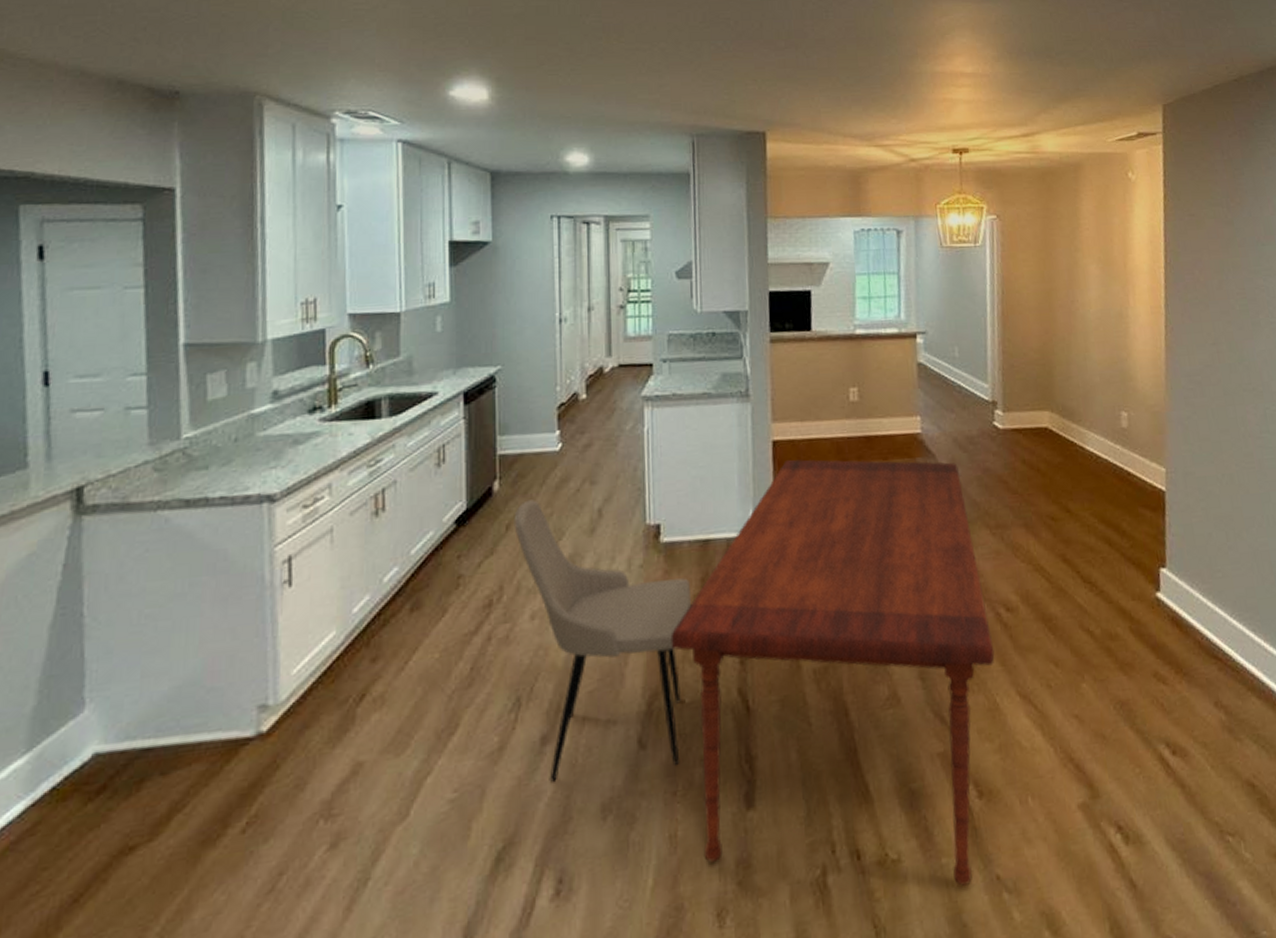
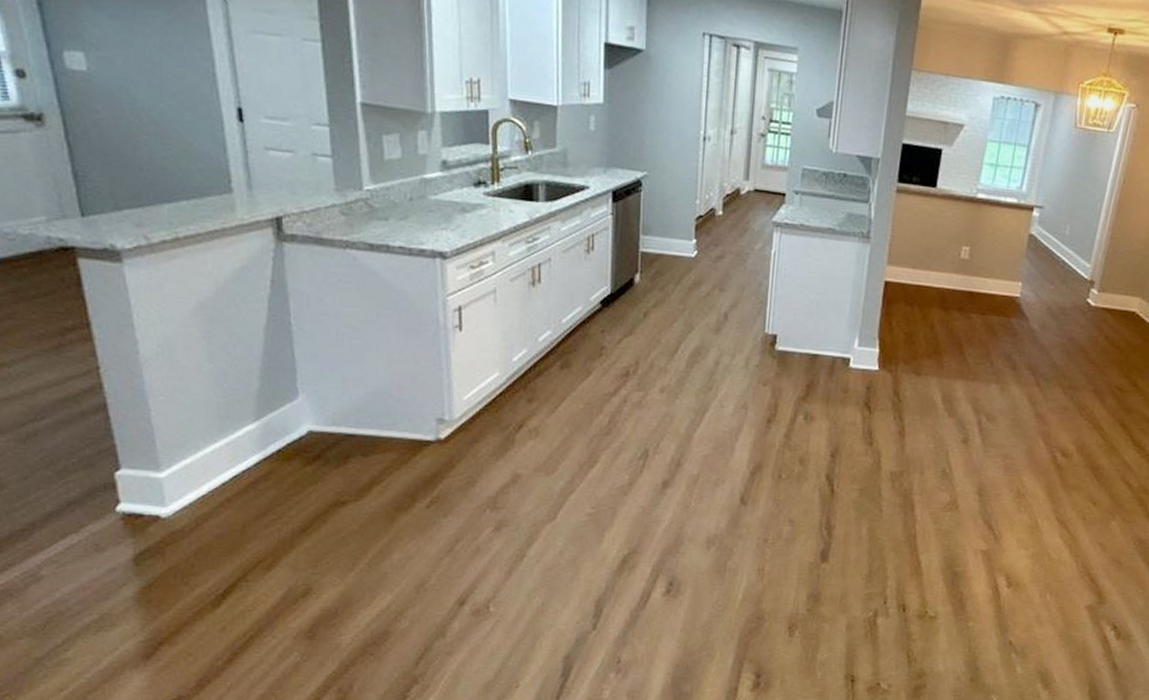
dining chair: present [514,499,691,782] -> none [650,295,797,522]
dining table: present [670,459,995,886] -> none [775,299,1047,643]

